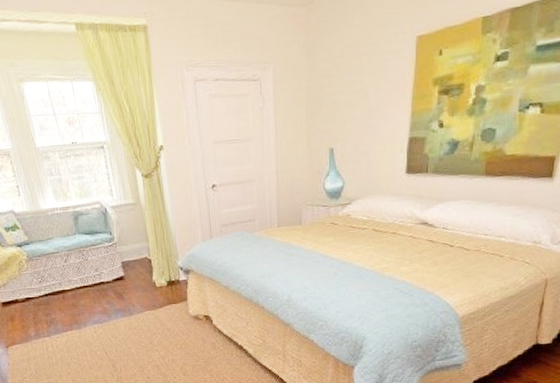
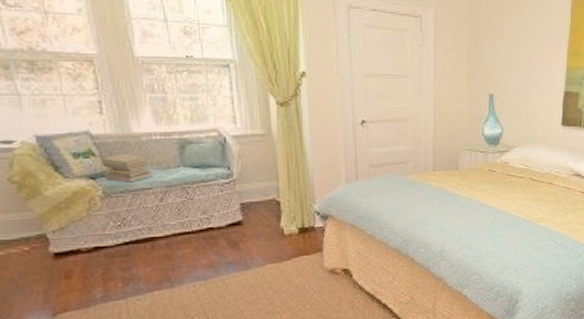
books: none [23,225,58,249] -> present [101,153,152,183]

